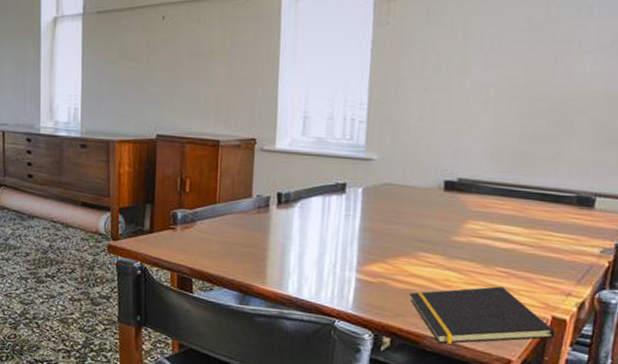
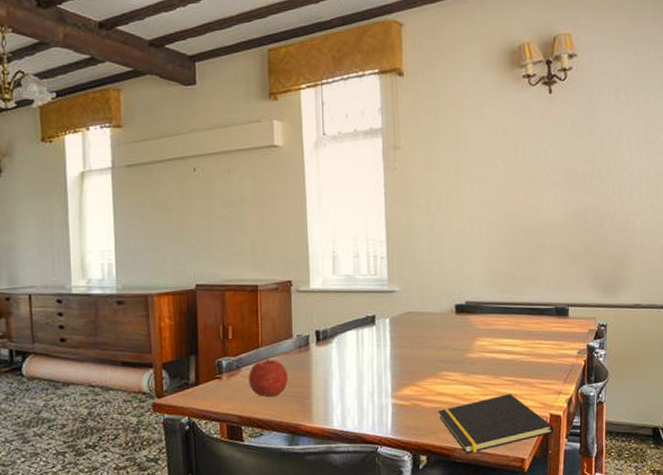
fruit: none [202,213,245,254] -> present [248,356,289,397]

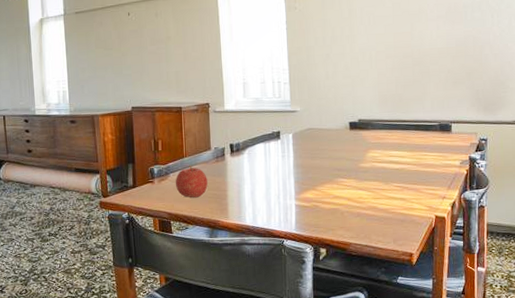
notepad: present [438,394,554,454] -> none [335,198,440,248]

